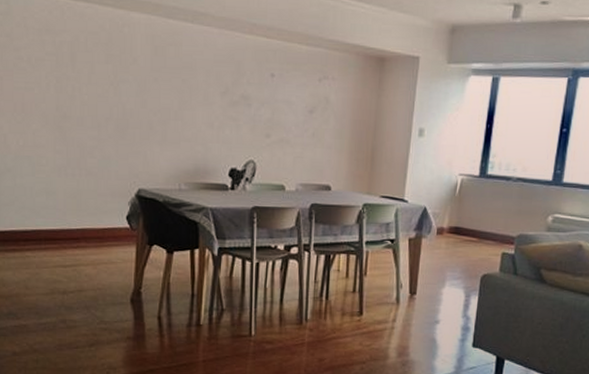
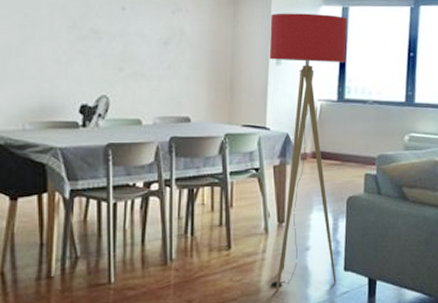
floor lamp: none [399,82,497,360] -> present [269,13,347,292]

